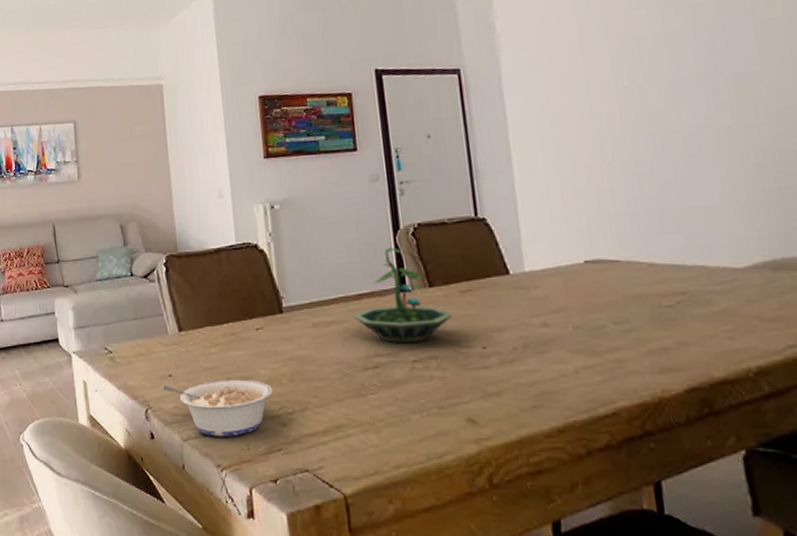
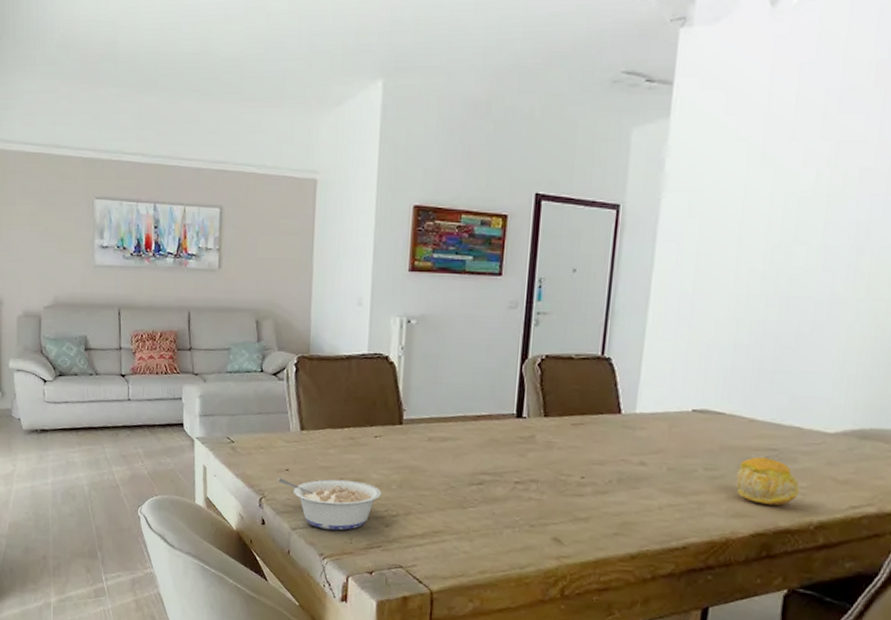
terrarium: present [352,247,454,344] -> none [467,375,562,466]
fruit: none [650,303,725,355] -> present [735,457,799,506]

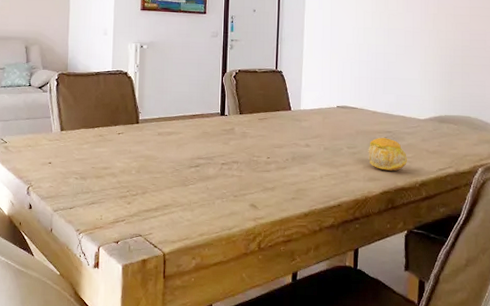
legume: present [277,478,381,531] -> none [42,168,124,210]

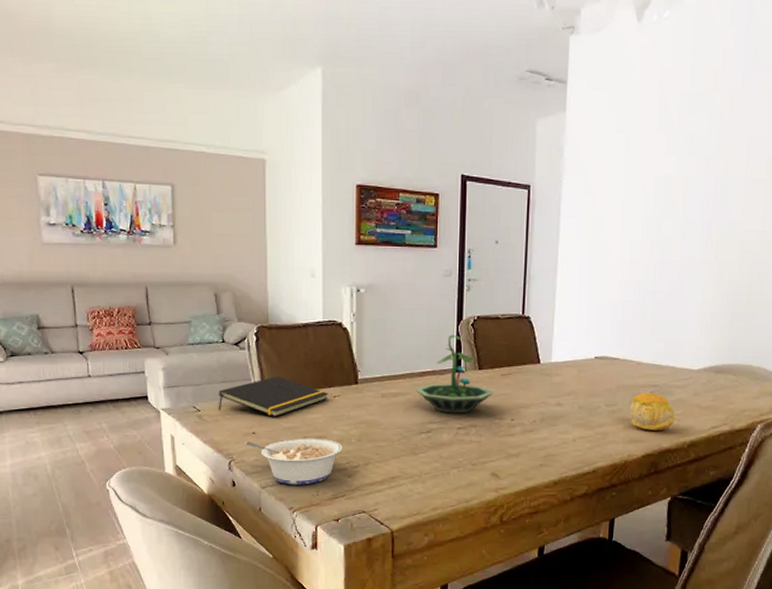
notepad: none [21,115,114,150] -> present [218,376,329,417]
legume: none [42,168,124,210] -> present [245,438,342,485]
terrarium: none [186,84,253,152] -> present [415,334,494,414]

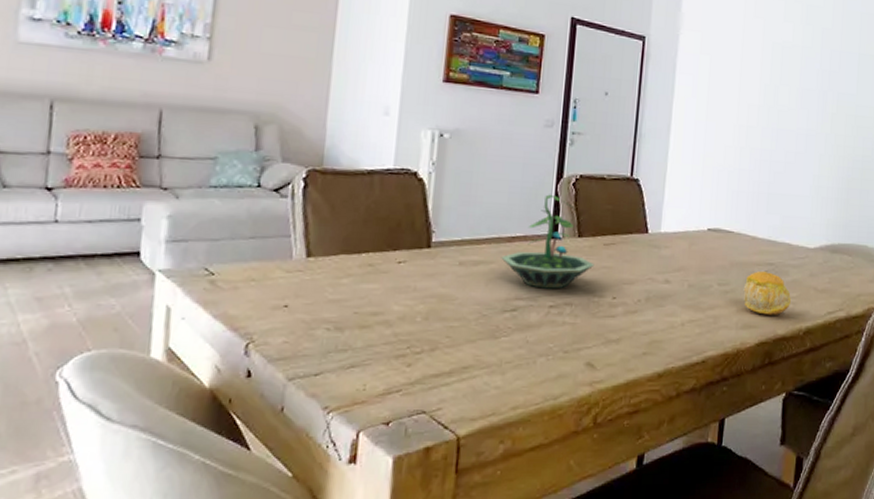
notepad: present [218,376,329,417] -> none [239,233,392,286]
legume: present [245,438,342,485] -> none [272,314,404,376]

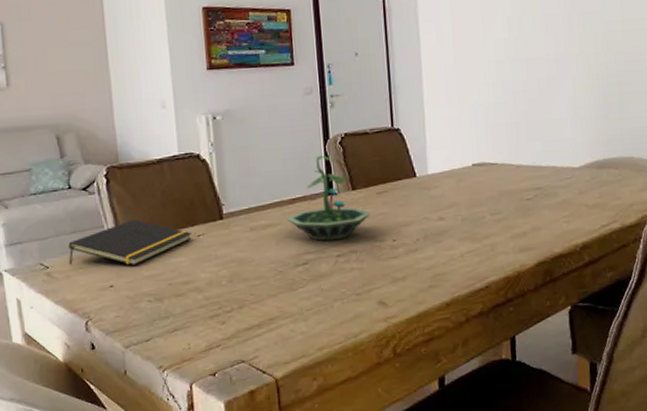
notepad: none [239,233,392,286] -> present [68,219,192,266]
fruit: present [743,271,791,315] -> none [515,196,563,237]

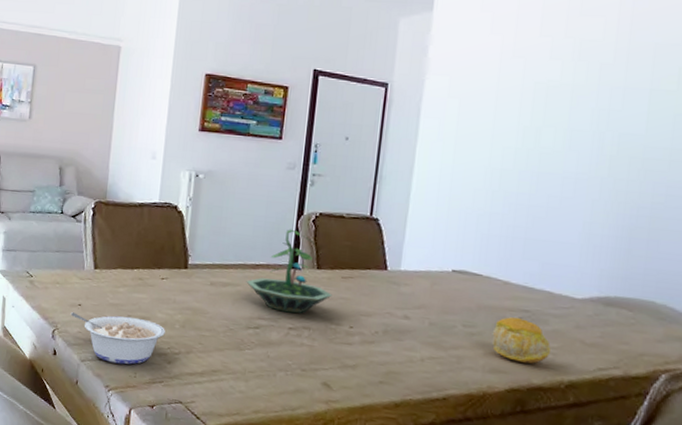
notepad: present [68,219,192,266] -> none [49,251,157,292]
legume: none [102,284,213,341] -> present [70,312,165,365]
fruit: none [515,196,563,237] -> present [492,317,551,364]

